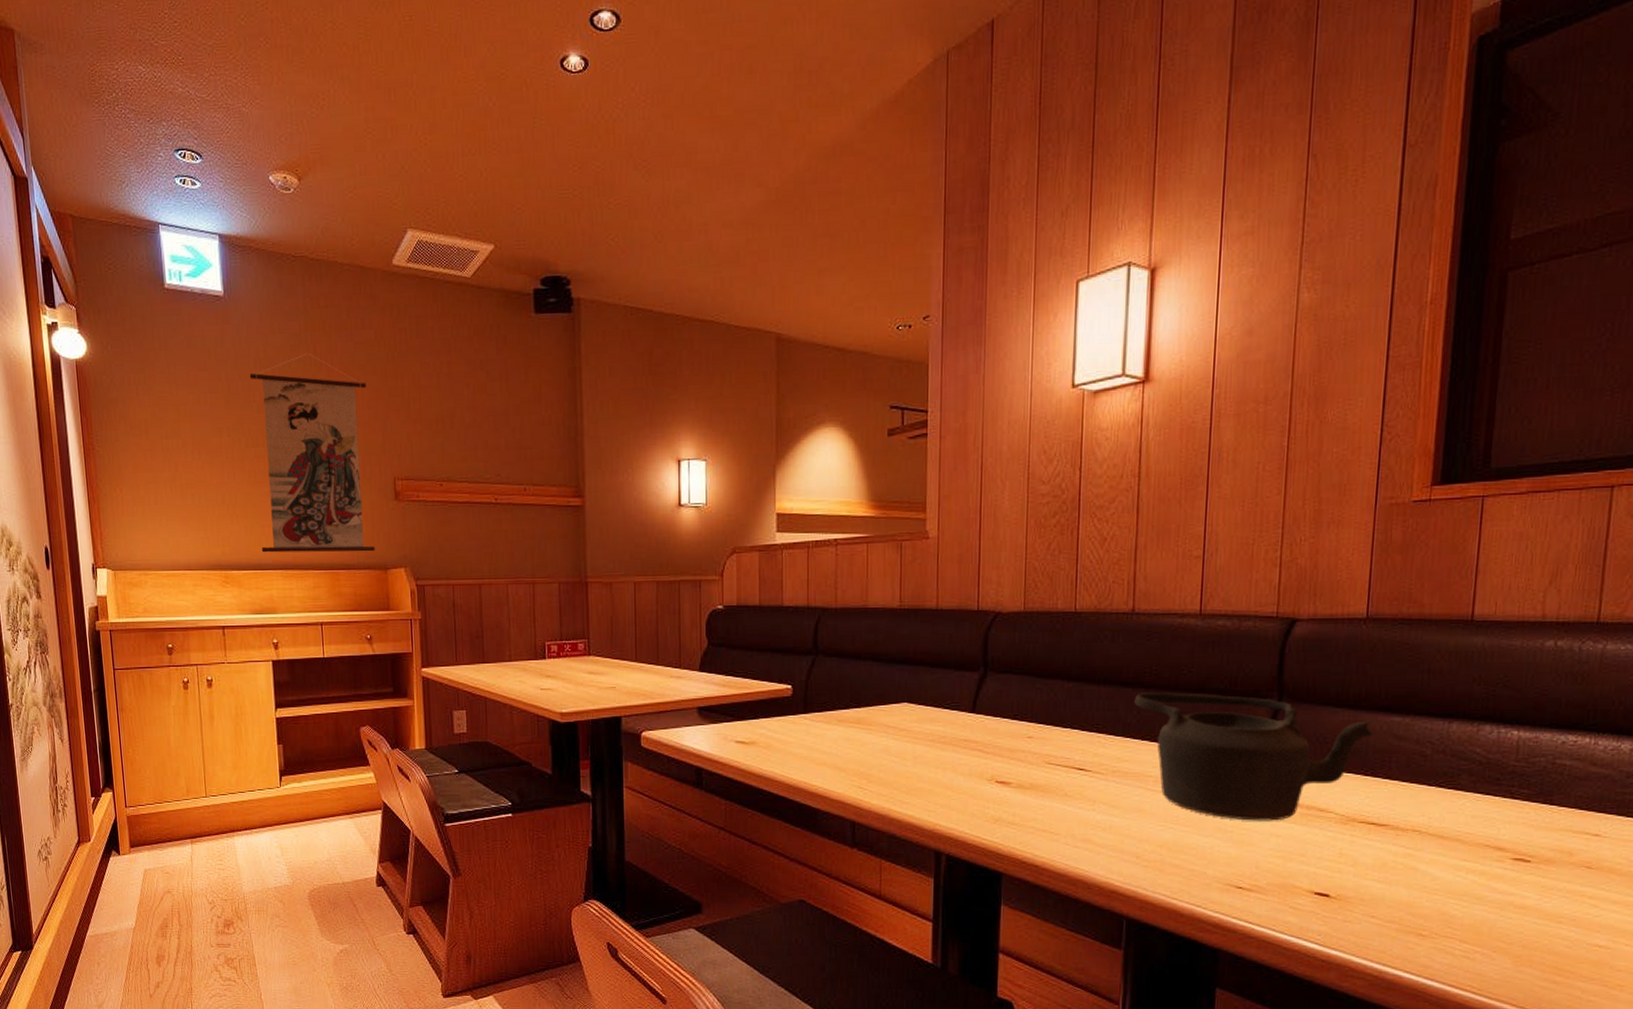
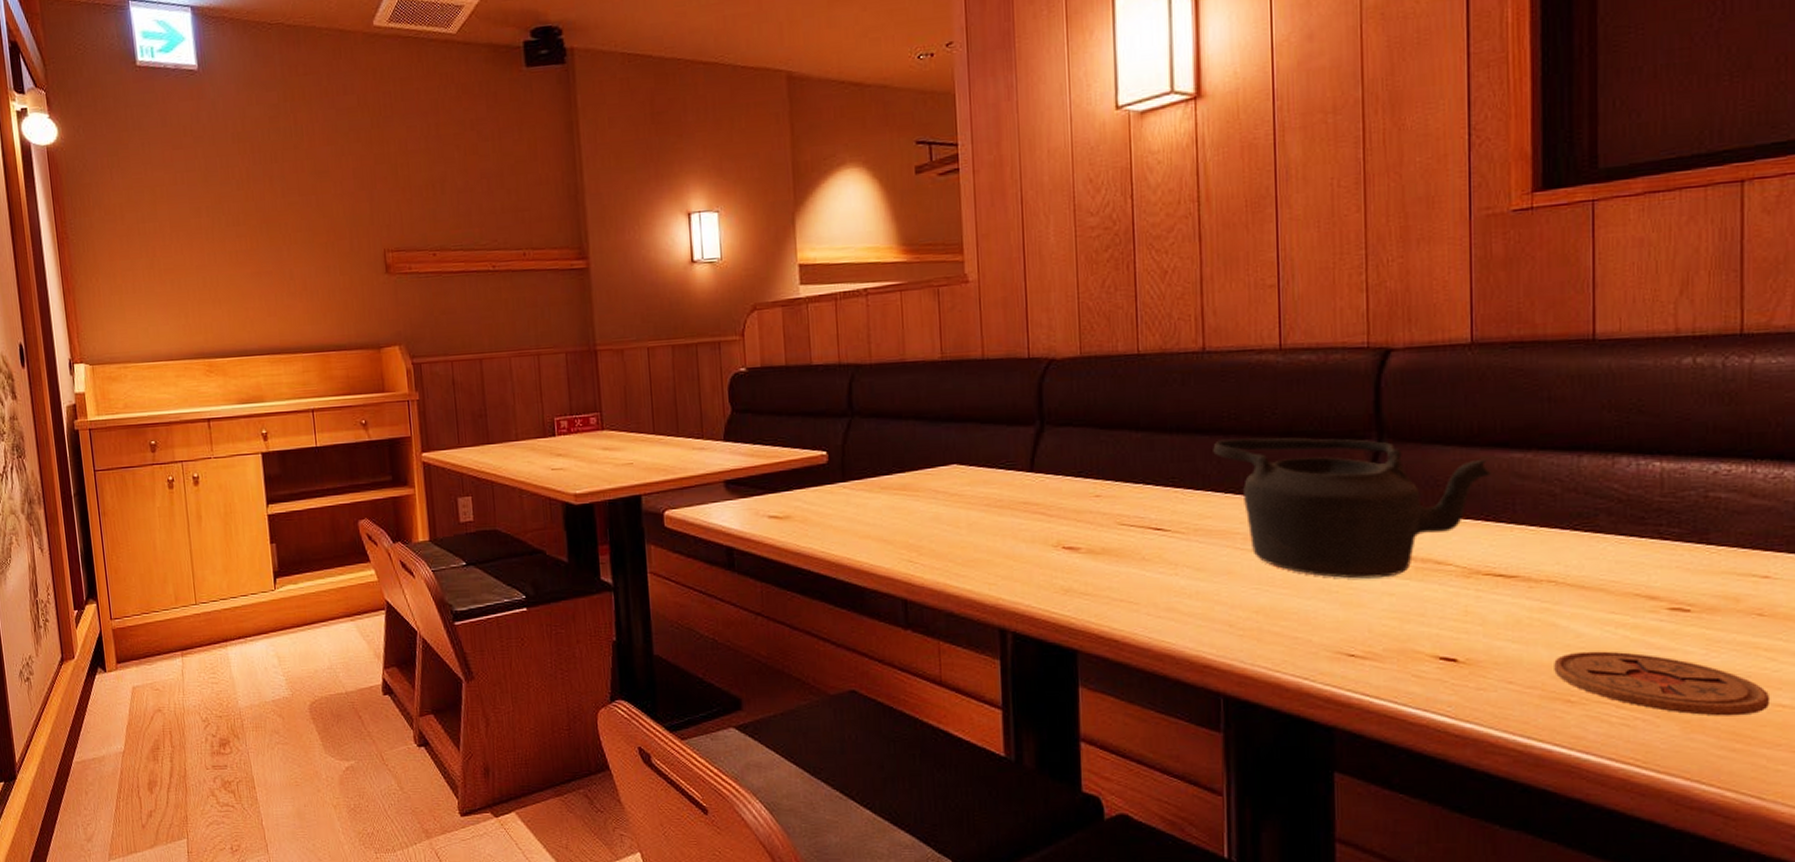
wall scroll: present [249,353,375,553] -> none [227,123,367,338]
coaster: none [1410,893,1590,953] -> present [1554,651,1771,716]

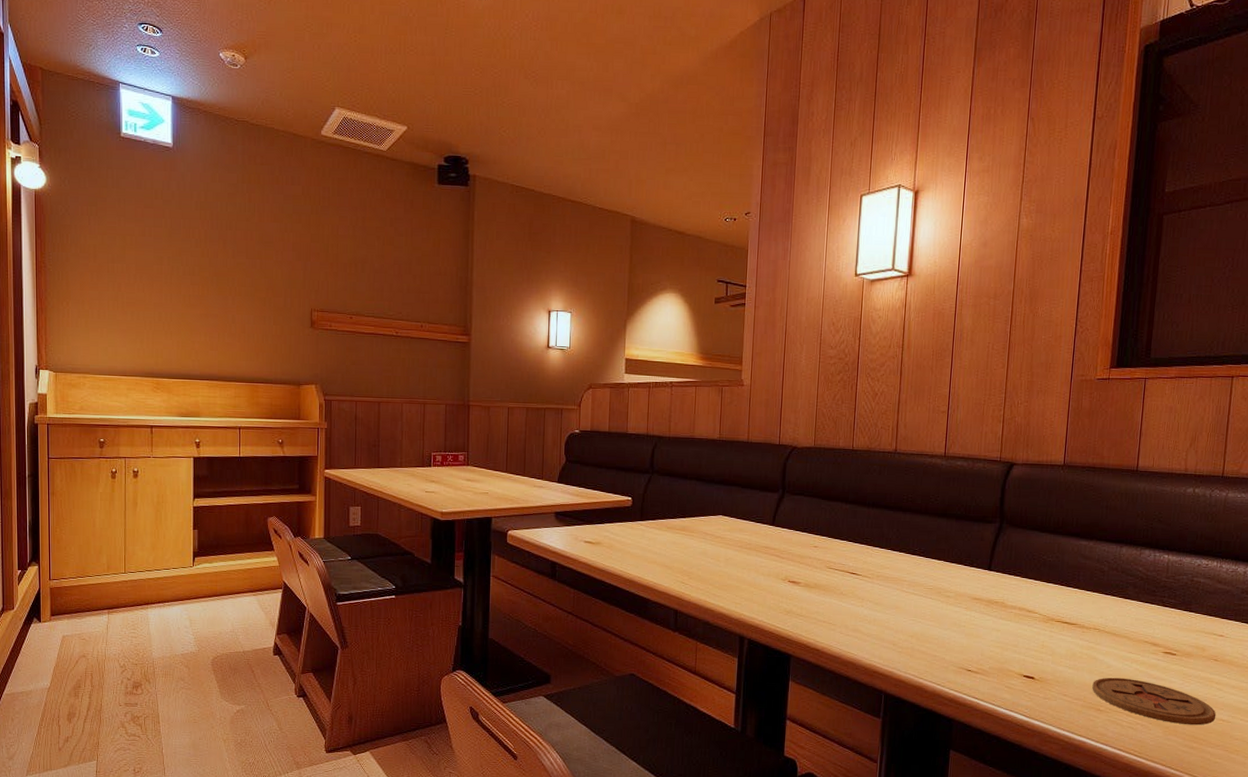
teapot: present [1213,437,1491,579] -> none [894,515,1067,619]

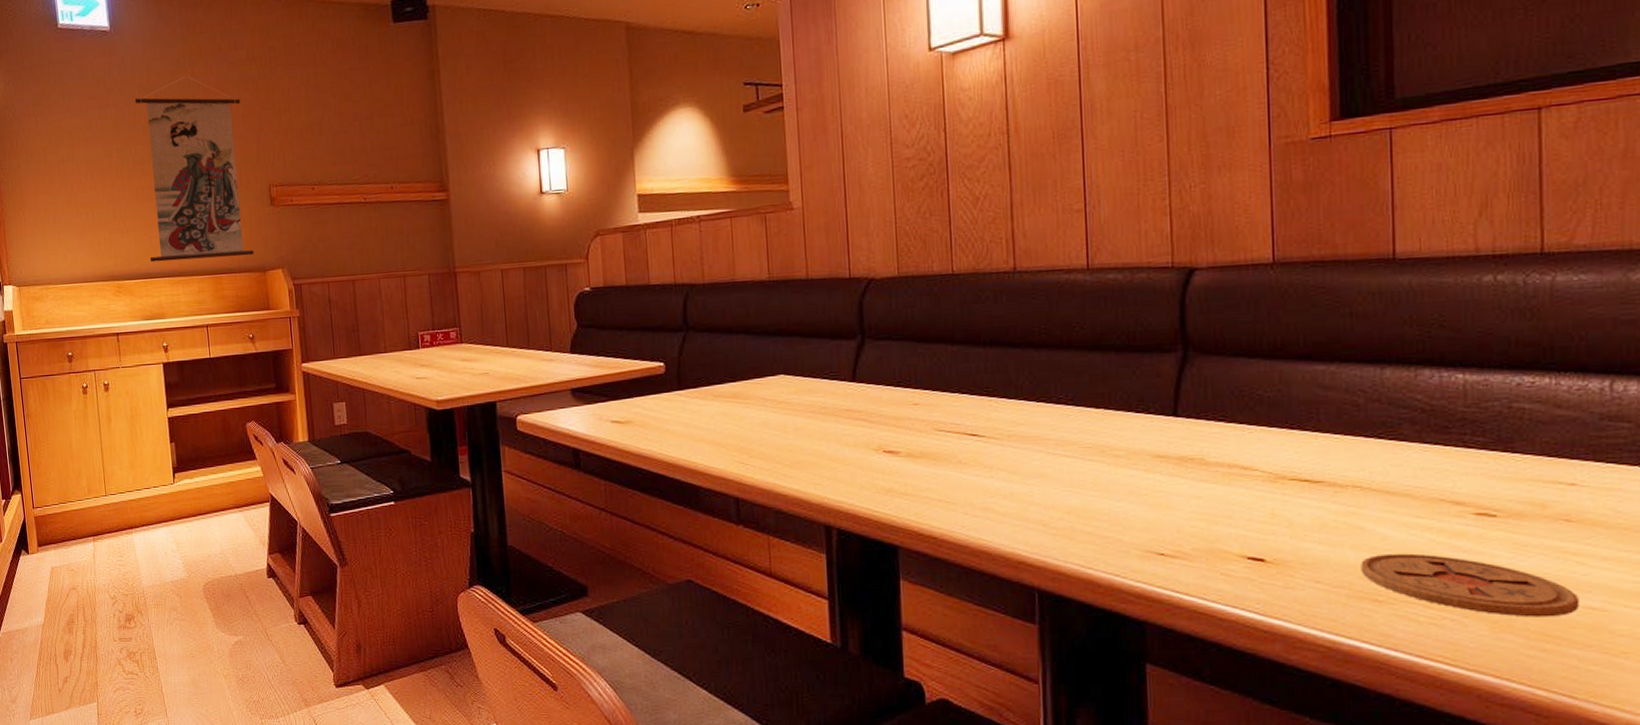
wall scroll: none [190,200,292,370] -> present [134,75,254,262]

